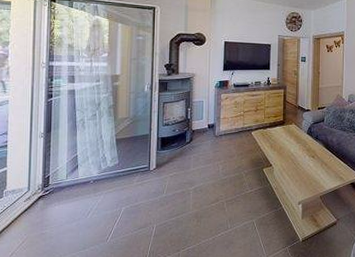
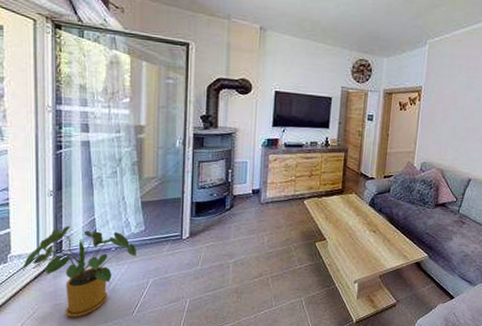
house plant: none [15,163,111,245] -> present [23,226,136,317]

